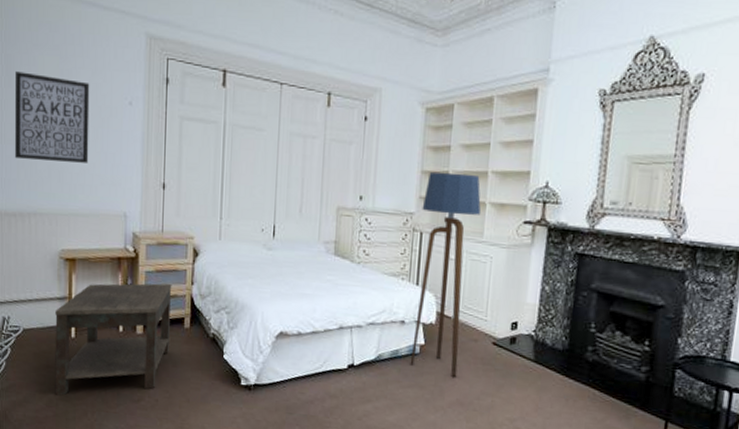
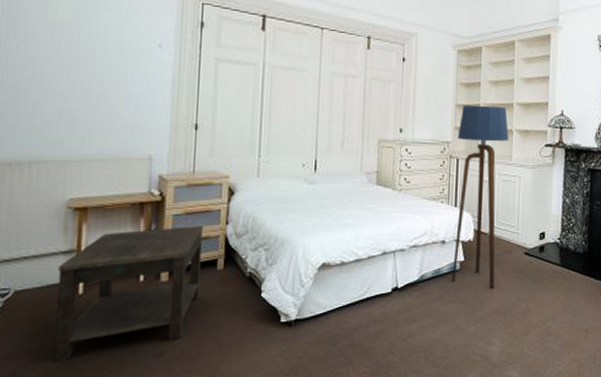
wall art: present [14,71,90,163] -> none [13,13,113,106]

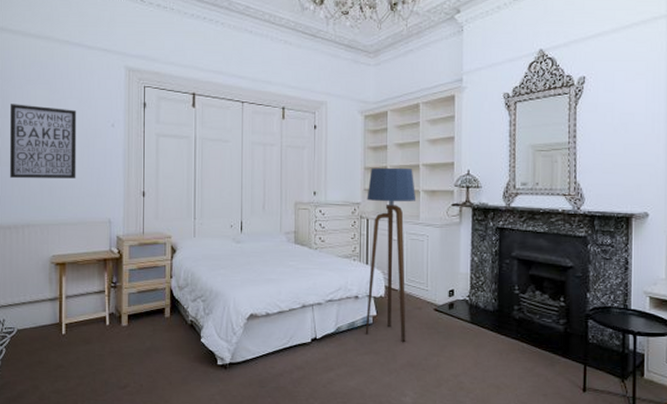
wall art: none [13,13,113,106] -> present [9,104,77,178]
side table: present [53,225,204,362] -> none [47,278,153,388]

